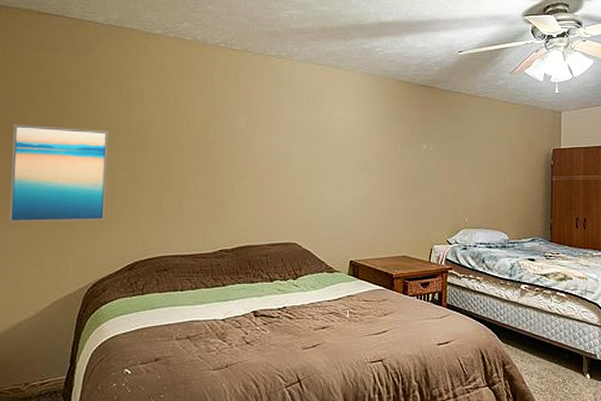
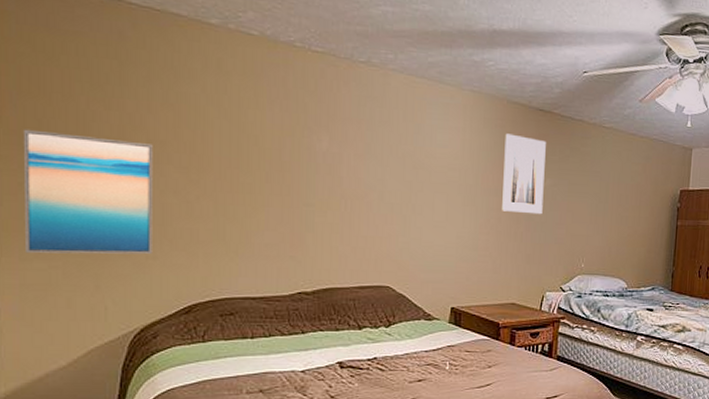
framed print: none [392,107,429,176] -> present [502,133,546,215]

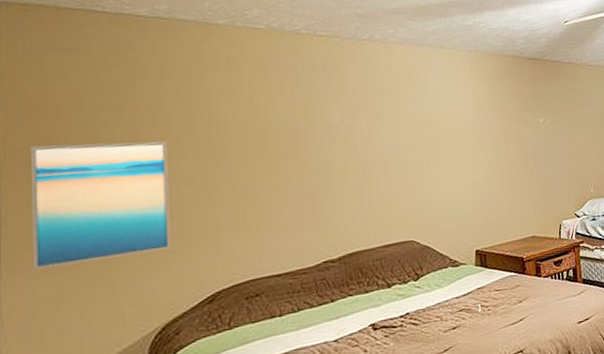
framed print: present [502,133,546,215] -> none [504,83,548,153]

